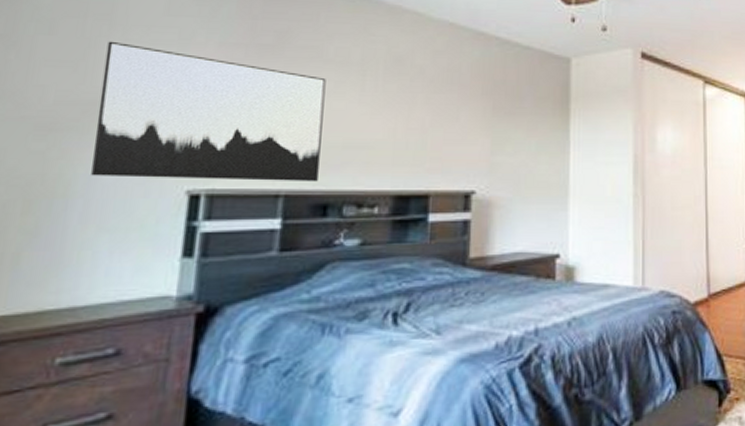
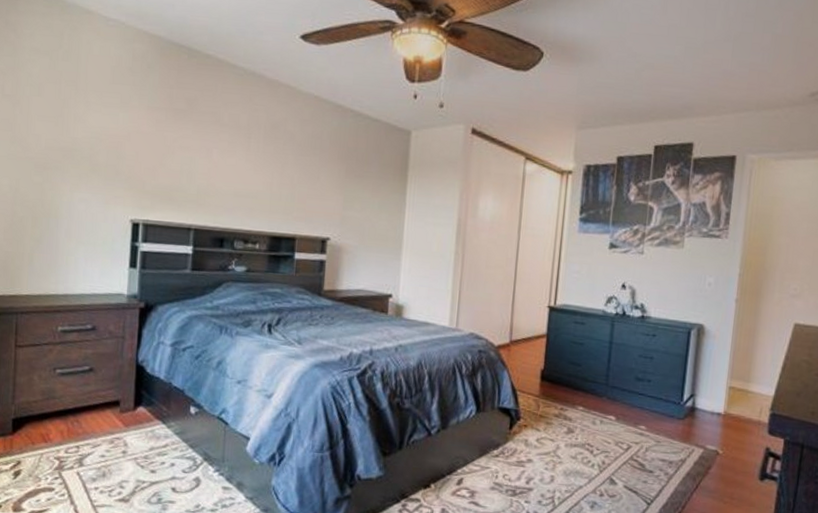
wall art: present [91,41,326,182] -> none [71,102,222,221]

